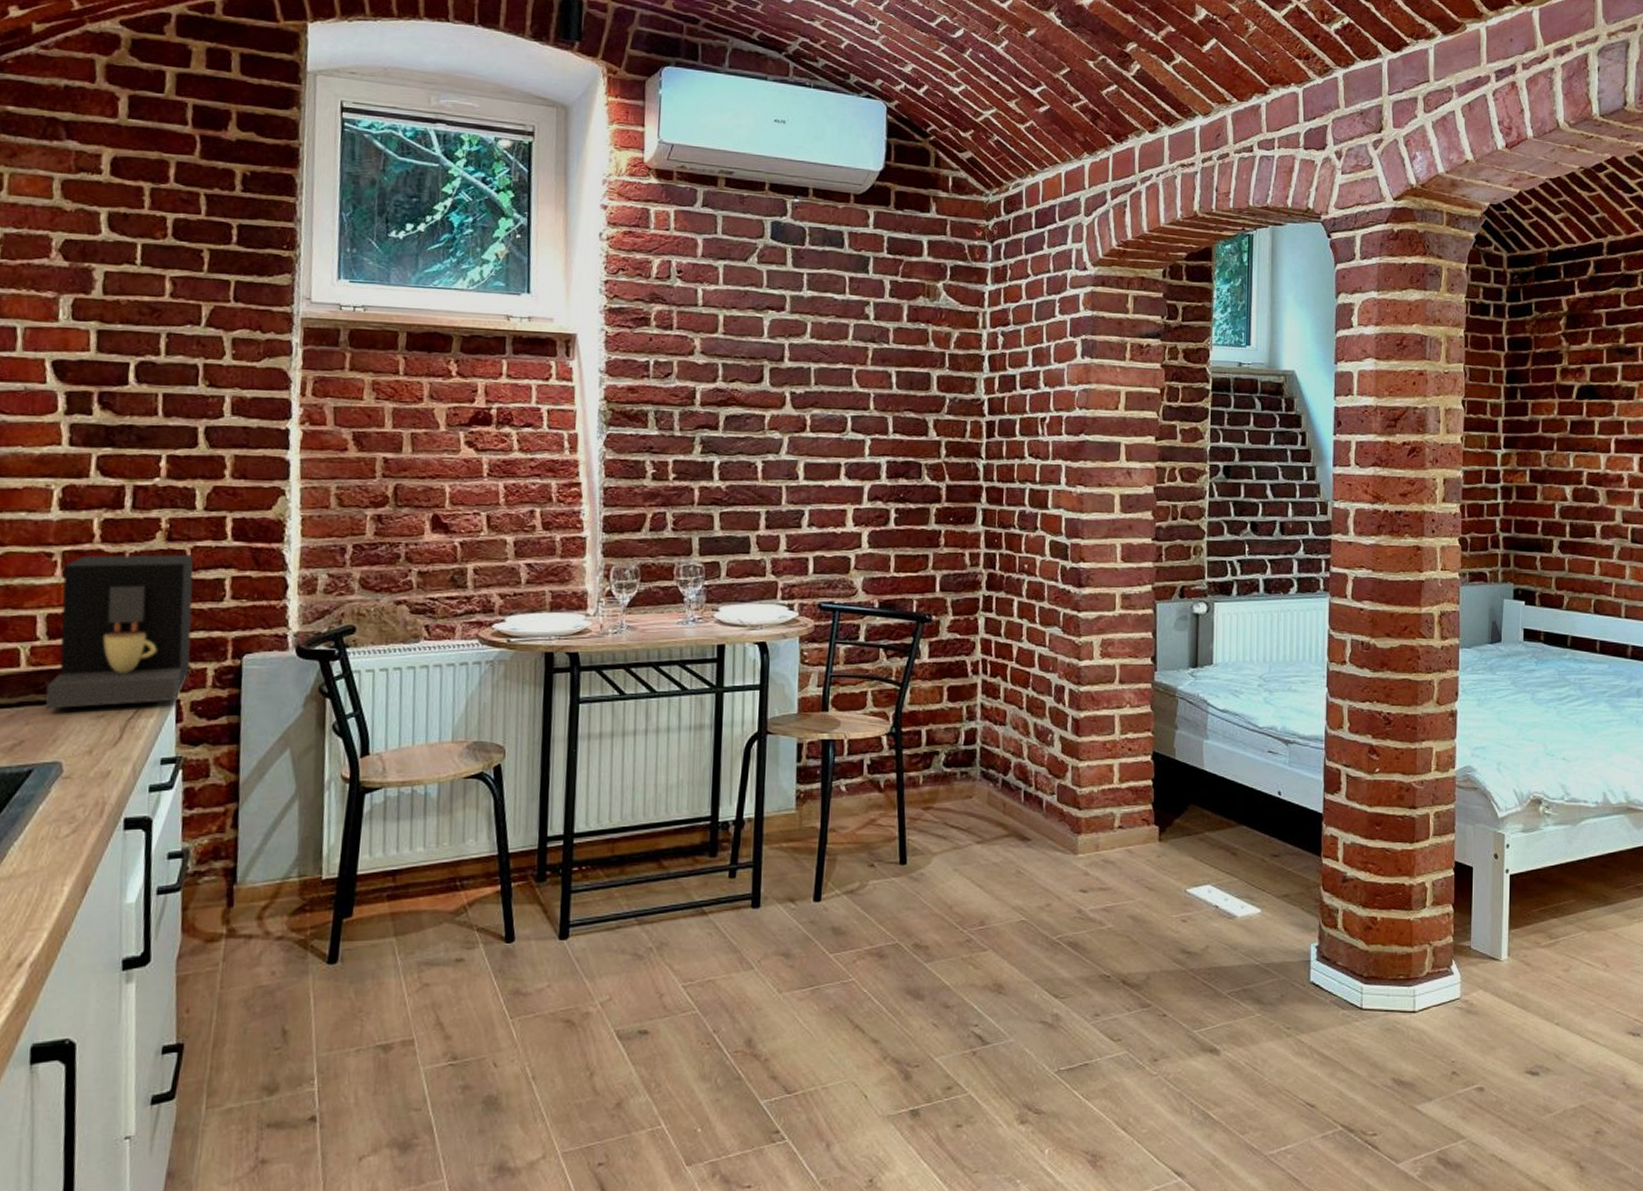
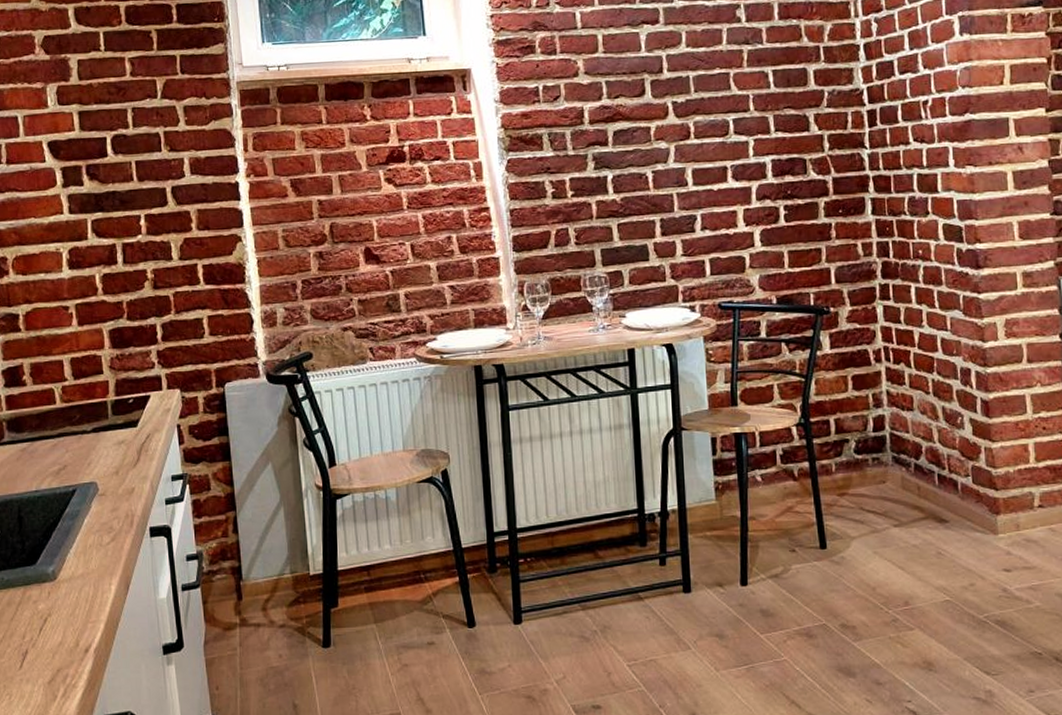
coffee maker: present [45,554,194,709] -> none [77,299,185,438]

